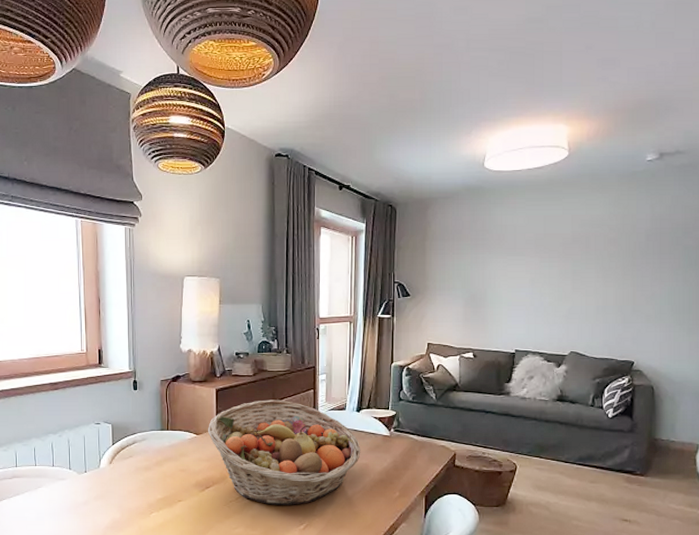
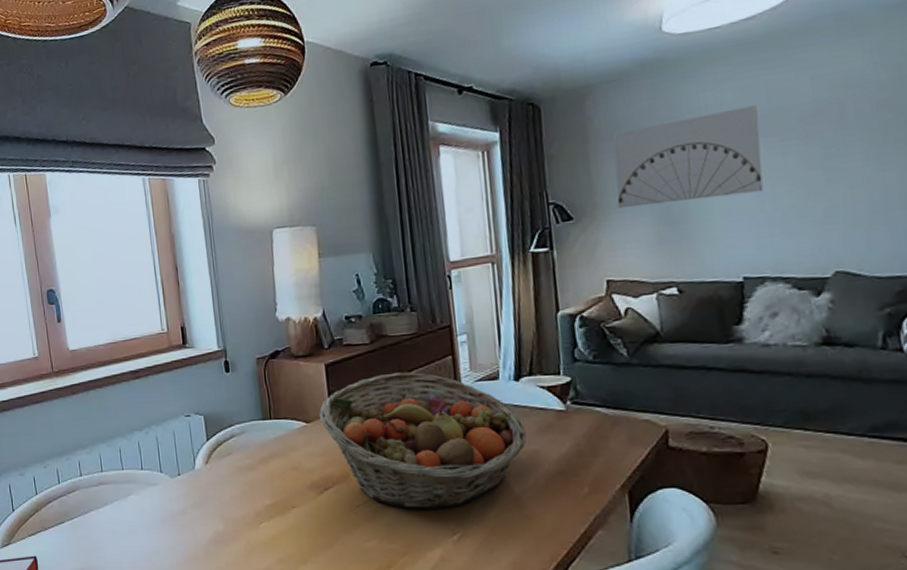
wall art: none [441,230,537,292] -> present [612,105,764,209]

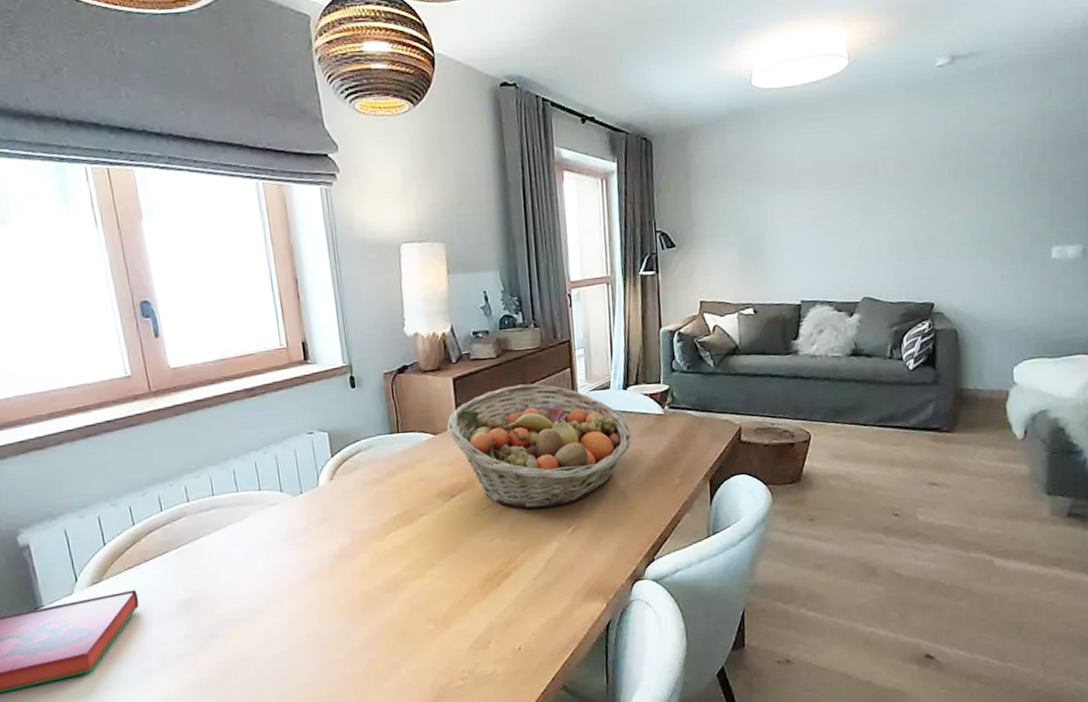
wall art: present [612,105,764,209] -> none [709,157,819,239]

